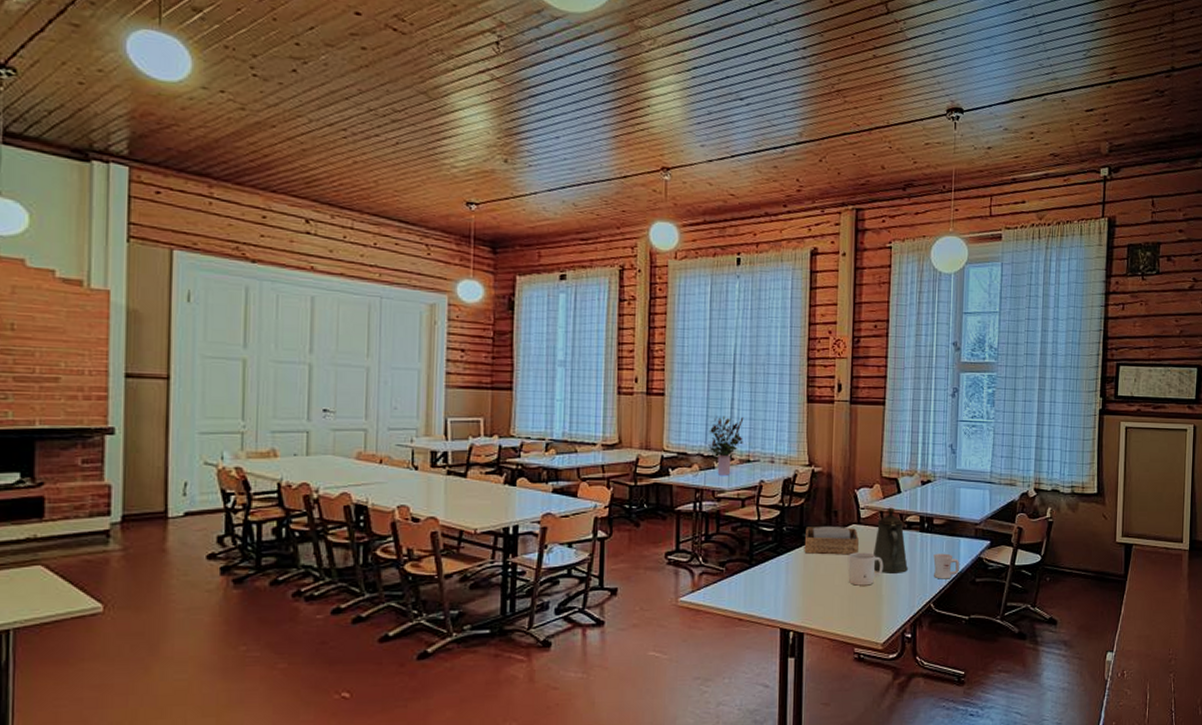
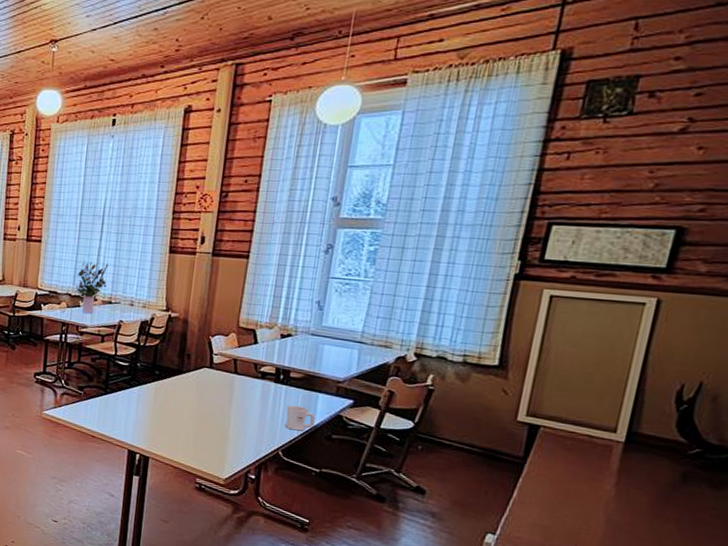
napkin holder: present [804,525,859,555] -> none [155,365,210,396]
mug: present [847,552,884,586] -> none [195,393,233,426]
coffee pot: present [874,507,908,573] -> none [223,356,258,419]

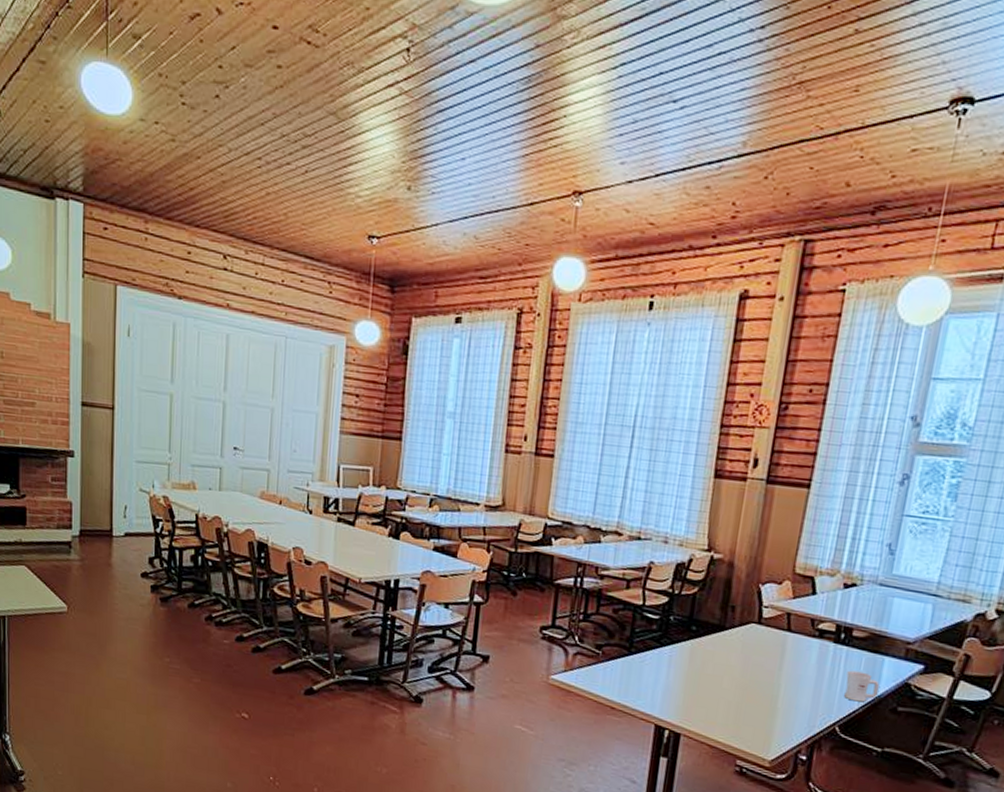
bouquet: present [75,261,109,315] -> none [596,484,639,553]

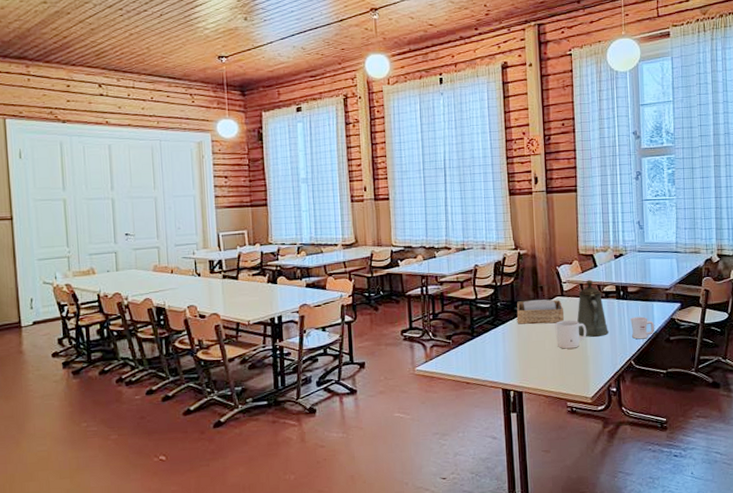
napkin holder: none [691,619,757,658] -> present [516,299,564,325]
mug: none [738,655,784,695] -> present [555,320,587,349]
coffee pot: none [771,609,814,687] -> present [577,280,608,337]

